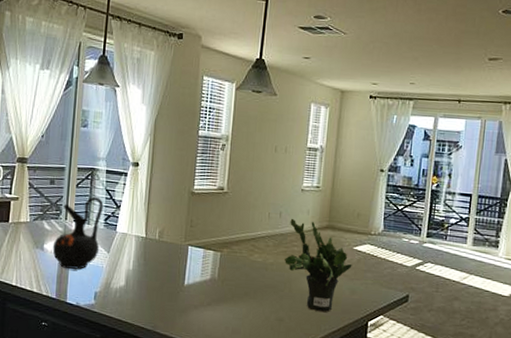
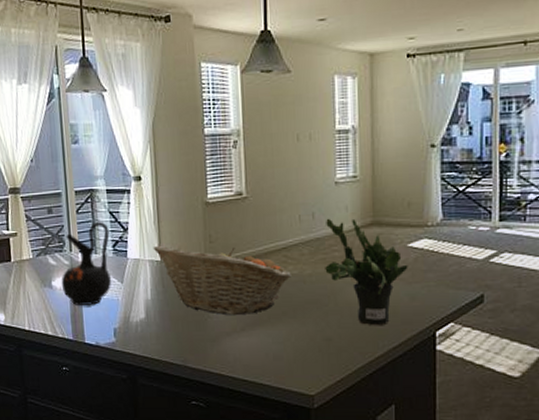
fruit basket: none [140,223,256,292] -> present [153,245,292,316]

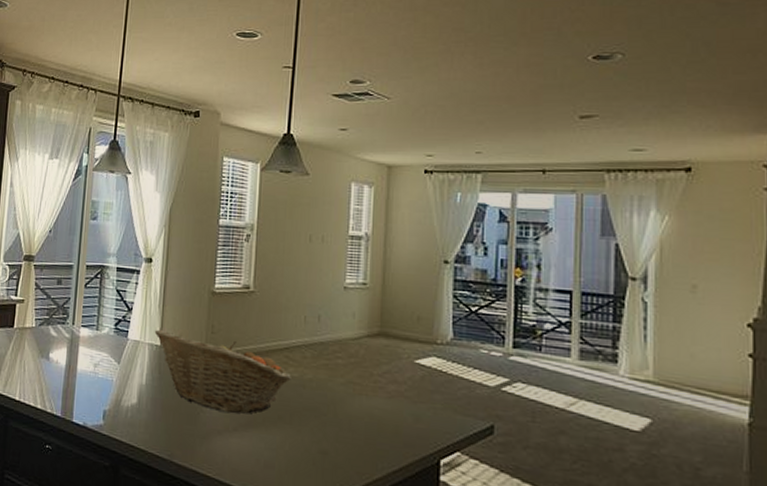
ceramic jug: present [61,222,112,305] -> none [58,298,114,383]
potted plant: present [325,218,408,326] -> none [327,323,414,446]

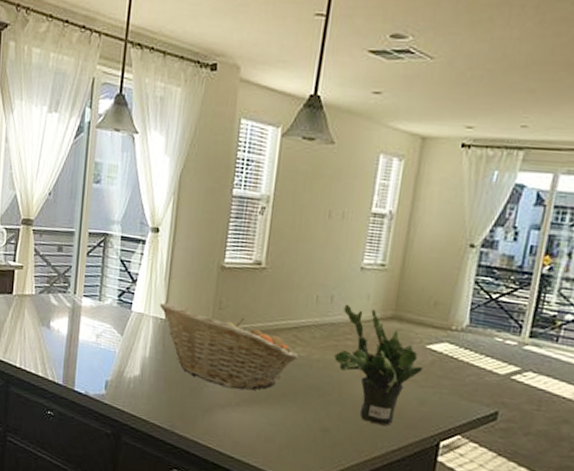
potted plant: none [327,323,414,446] -> present [334,304,423,426]

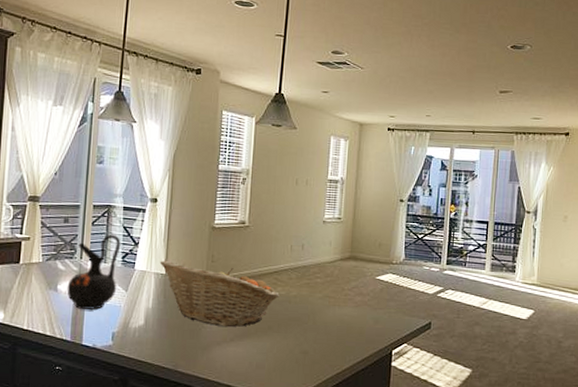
ceramic jug: none [59,268,118,353] -> present [66,235,121,310]
potted plant: present [334,304,423,426] -> none [308,250,375,343]

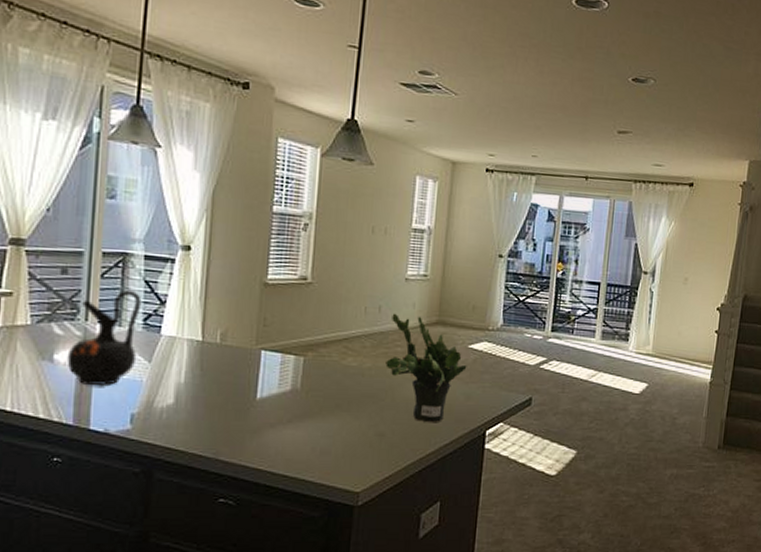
fruit basket: present [159,260,279,327] -> none [194,323,350,406]
potted plant: none [308,250,375,343] -> present [385,313,467,423]

